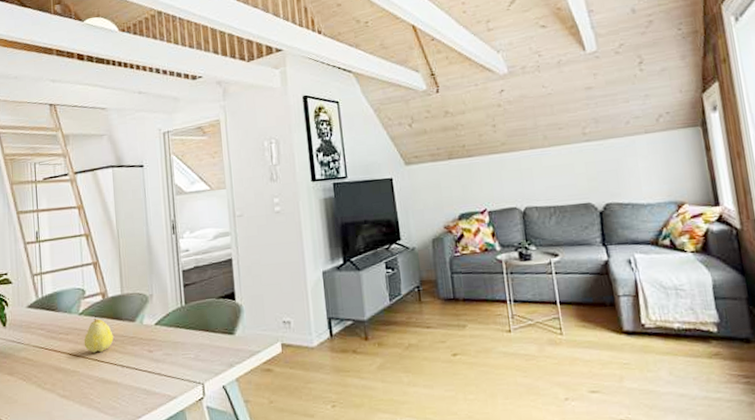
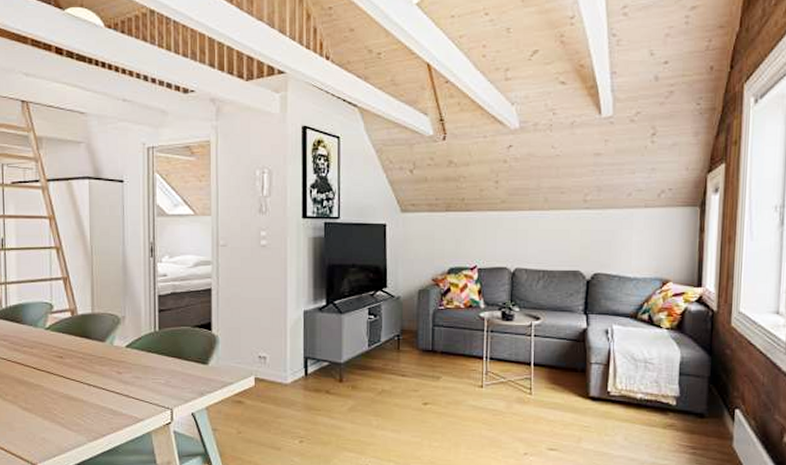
fruit: present [84,317,114,353] -> none [49,334,81,369]

